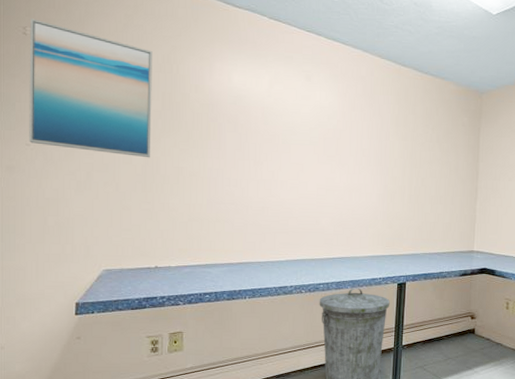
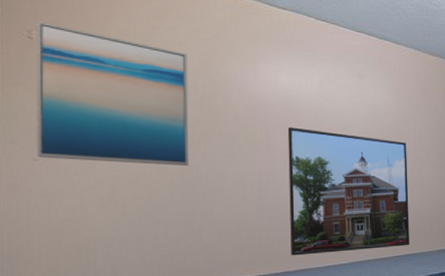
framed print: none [235,126,348,249] -> present [287,127,410,256]

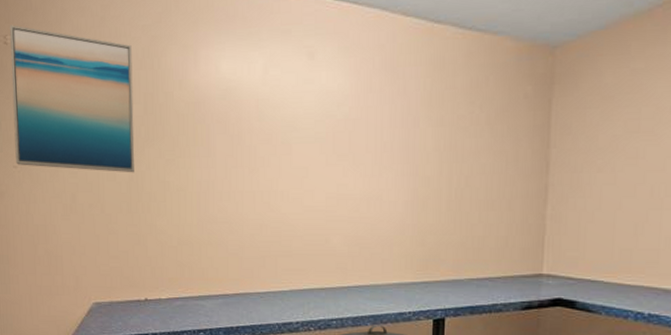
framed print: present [287,127,410,256] -> none [228,125,364,277]

